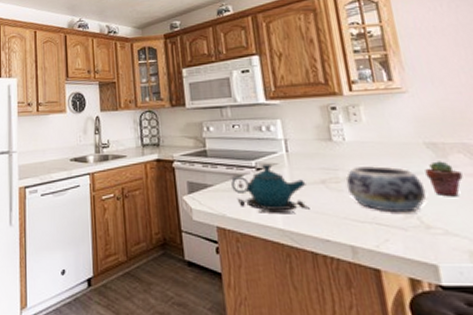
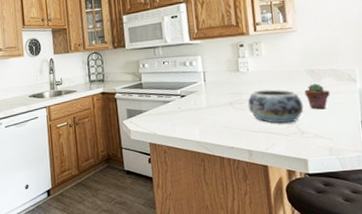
teapot: present [231,163,308,213] -> none [161,91,219,130]

